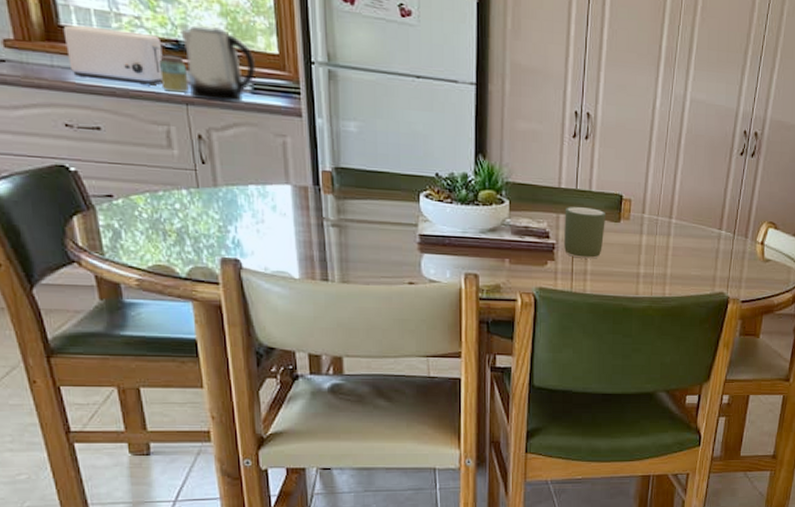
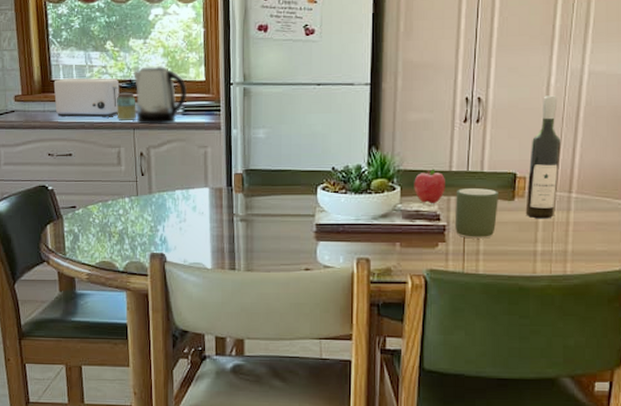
fruit: none [523,184,554,221] -> present [414,169,445,204]
bottle: none [630,118,664,242] -> present [525,95,561,219]

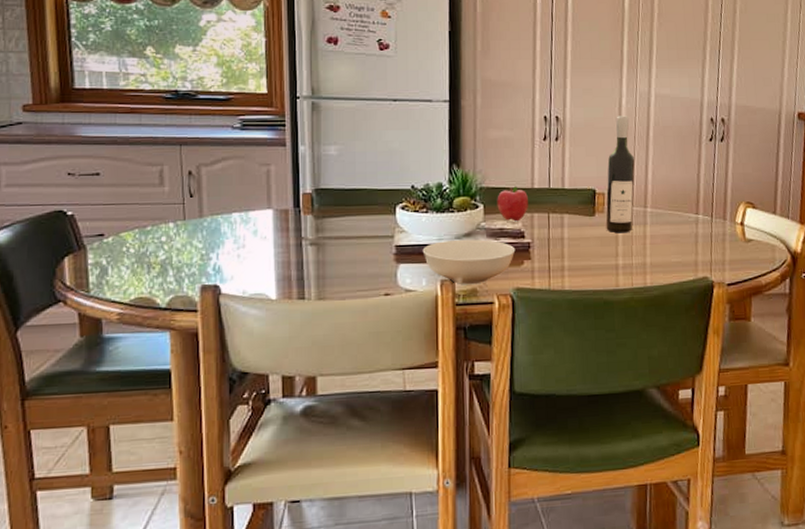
toaster: present [53,78,120,118] -> none [76,86,163,132]
peanut butter: present [116,92,136,121] -> none [158,104,184,135]
kettle: present [134,65,188,126] -> none [180,75,247,141]
bowl: none [341,220,431,264] -> present [422,239,516,285]
mug: present [456,187,500,239] -> none [539,204,581,255]

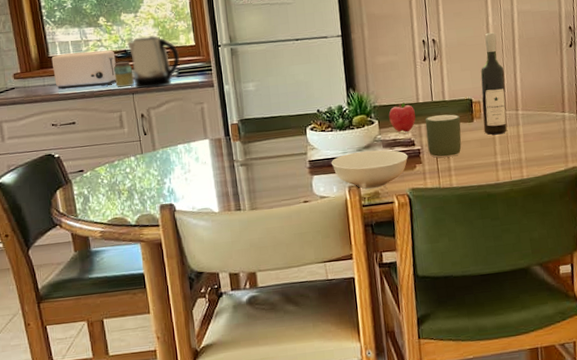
toaster: none [76,86,163,132] -> present [51,50,116,90]
peanut butter: none [158,104,184,135] -> present [113,61,134,88]
kettle: none [180,75,247,141] -> present [127,35,180,90]
mug: none [539,204,581,255] -> present [425,114,462,158]

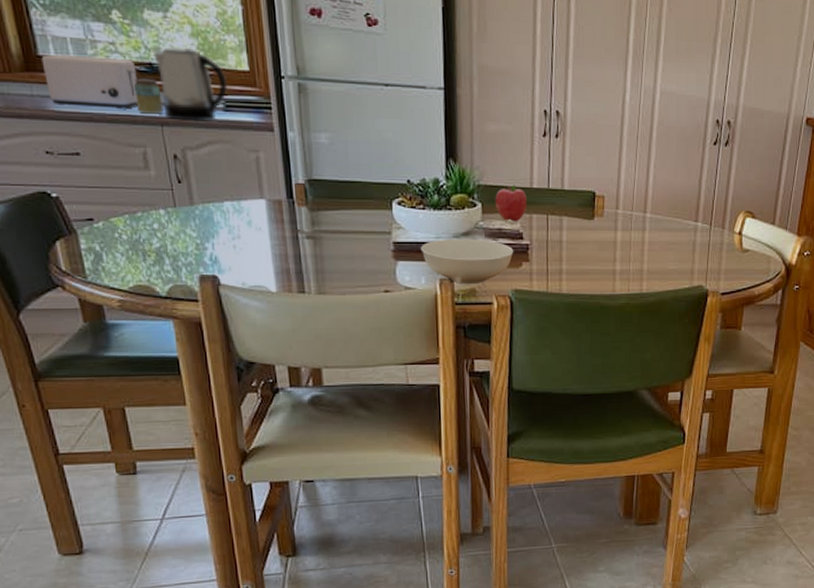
mug: present [425,114,462,158] -> none [537,205,580,258]
bottle: present [480,32,507,135] -> none [604,113,636,238]

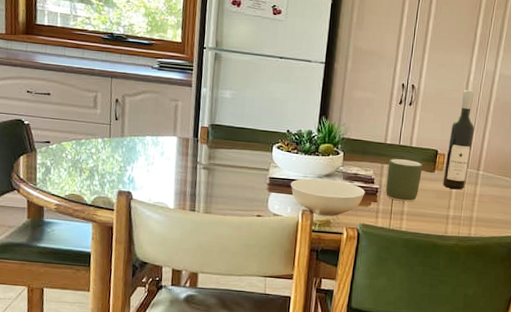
toaster: present [41,54,138,109] -> none [37,23,101,64]
peanut butter: present [133,78,163,114] -> none [96,43,116,70]
kettle: present [153,46,228,123] -> none [115,22,165,77]
fruit: present [495,185,527,222] -> none [354,140,381,170]
mug: none [537,205,580,258] -> present [386,158,423,202]
bottle: none [604,113,636,238] -> present [442,89,475,190]

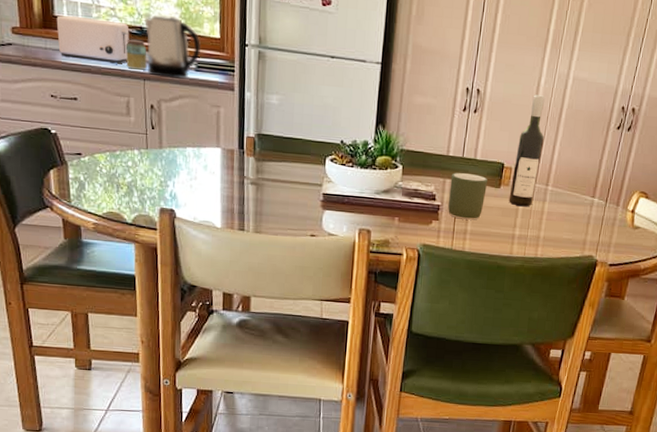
toaster: none [37,23,101,64] -> present [56,15,129,64]
peanut butter: none [96,43,116,70] -> present [125,39,147,70]
kettle: none [115,22,165,77] -> present [145,14,202,80]
bowl: present [290,178,366,217] -> none [345,194,426,237]

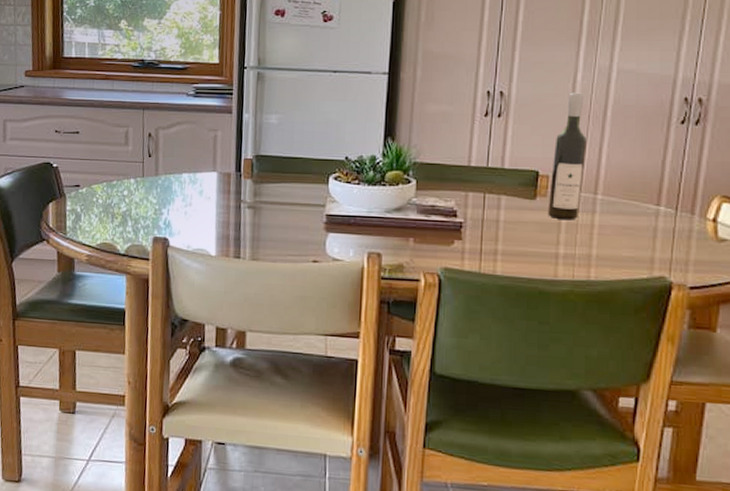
toaster: present [56,15,129,64] -> none [65,55,132,96]
peanut butter: present [125,39,147,70] -> none [127,72,147,100]
kettle: present [145,14,202,80] -> none [146,46,200,107]
mug: present [448,172,489,220] -> none [473,184,521,238]

